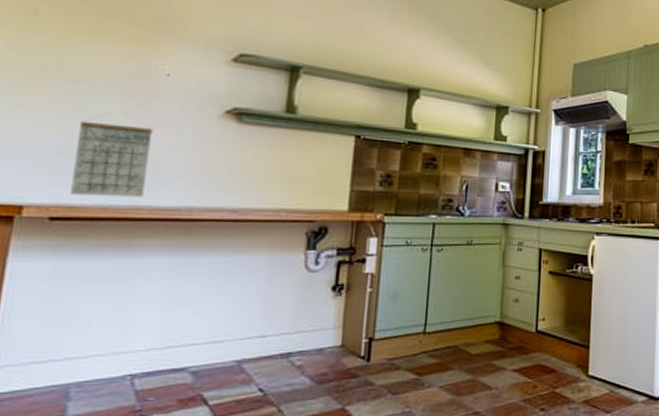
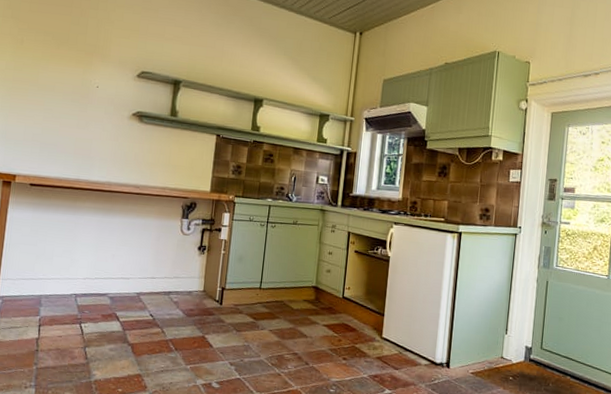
calendar: present [70,120,154,198] -> none [41,118,89,174]

